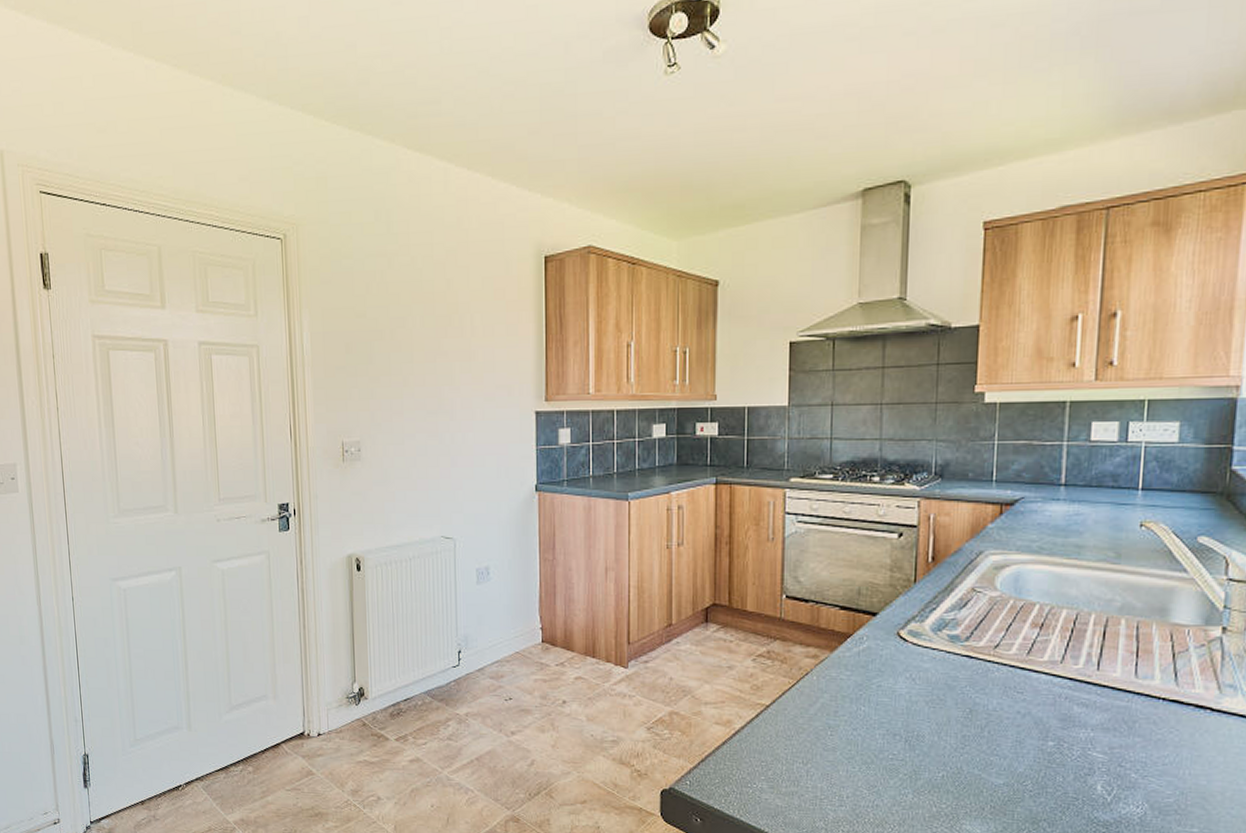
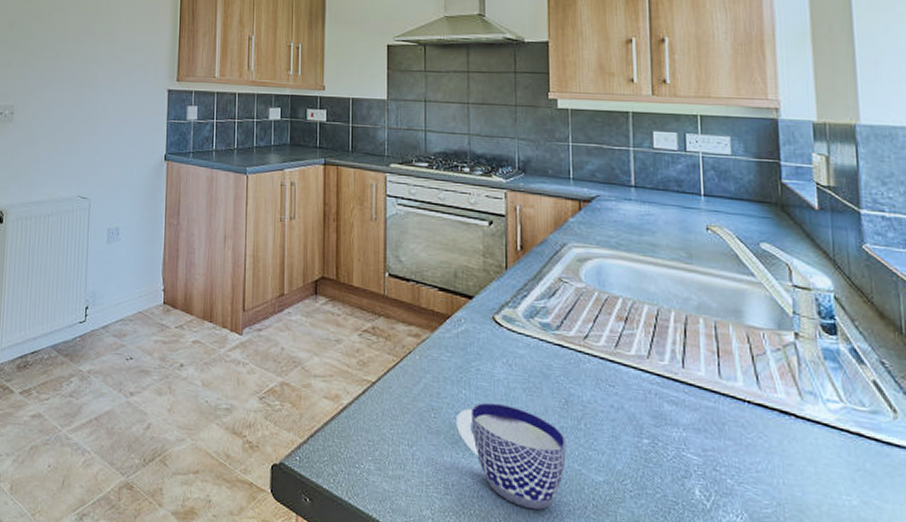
cup: none [854,717,968,815] -> present [456,402,566,510]

